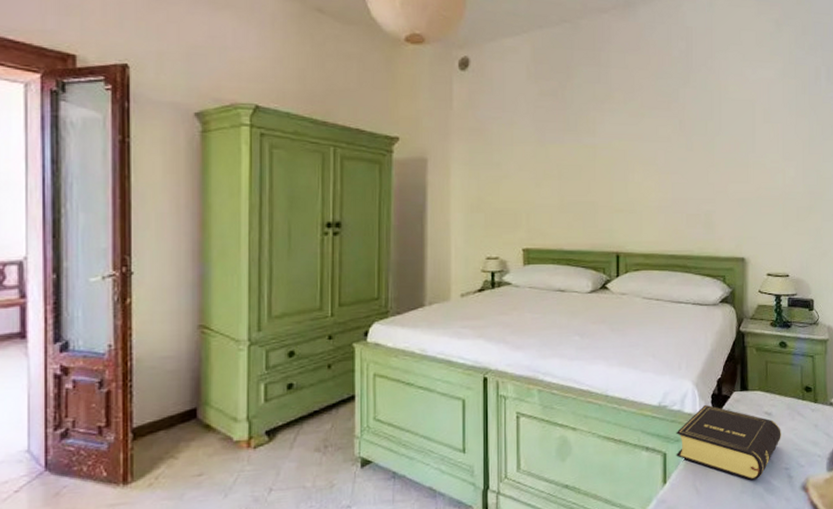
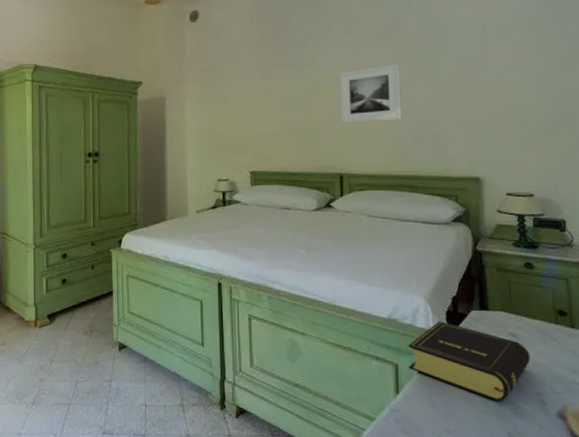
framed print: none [620,136,678,198] -> present [340,63,402,123]

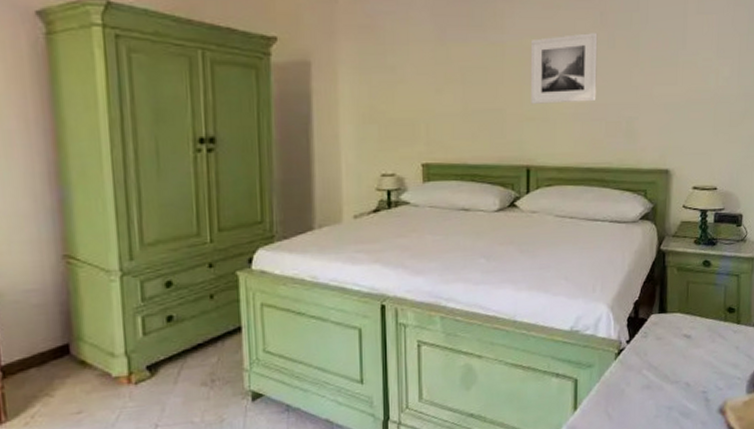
book: present [408,320,530,402] -> none [588,328,700,405]

